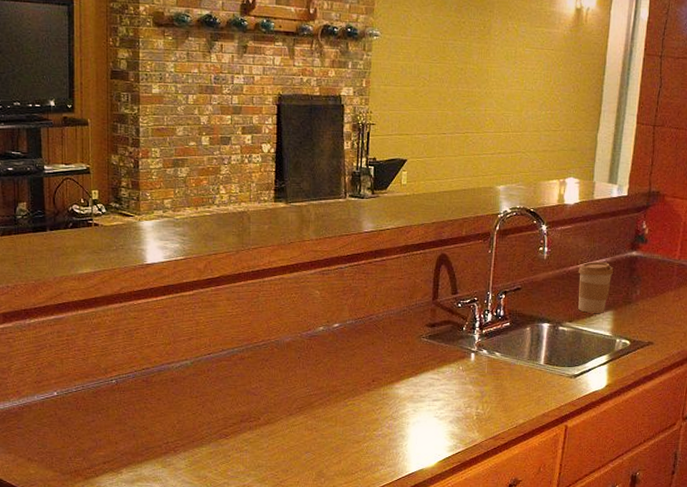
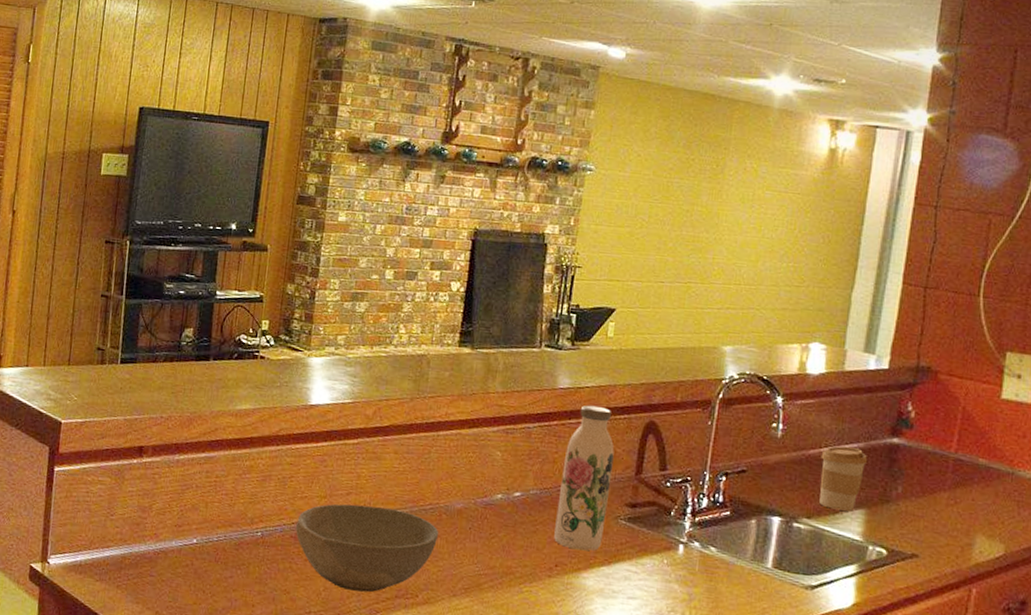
bowl: none [146,347,273,420] -> present [295,503,439,593]
water bottle: none [370,244,414,366] -> present [554,405,615,551]

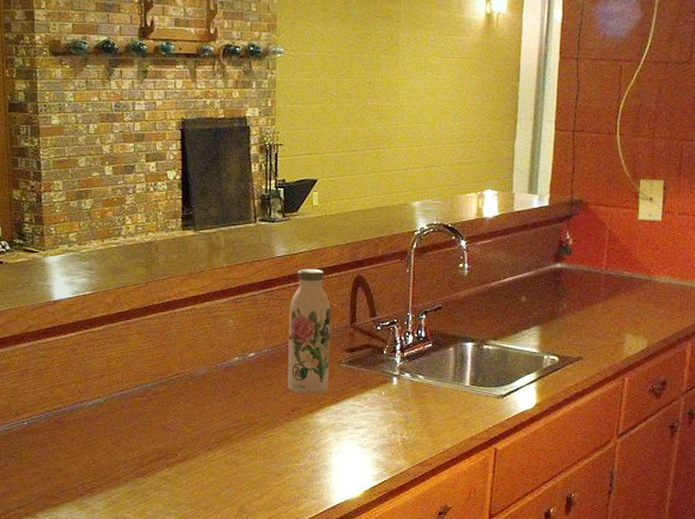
bowl: present [295,503,439,593] -> none [58,384,188,459]
coffee cup: present [819,446,867,511] -> none [501,276,537,330]

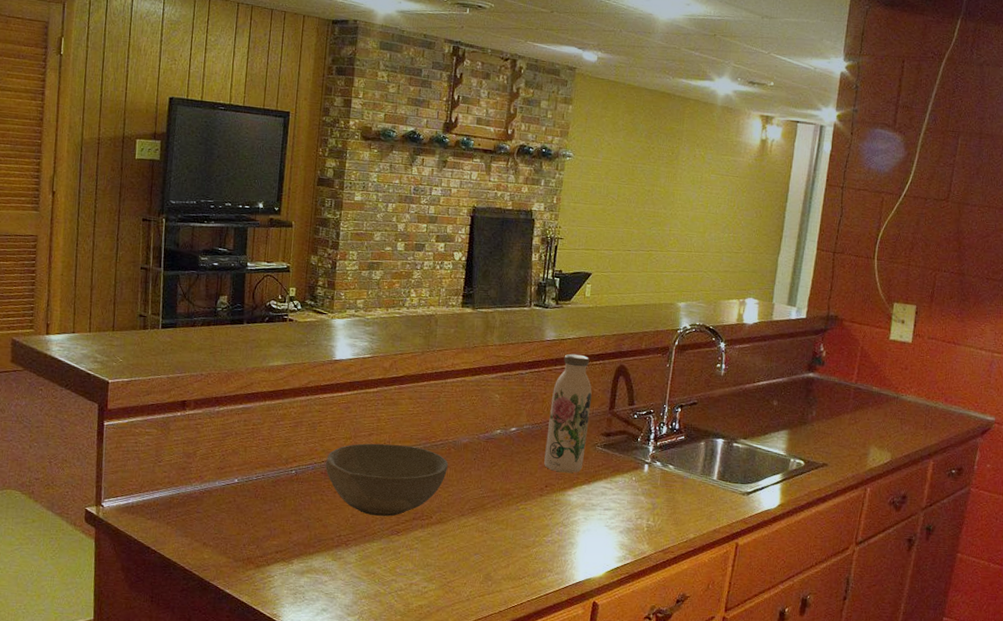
bowl: none [58,384,188,459] -> present [325,443,449,517]

